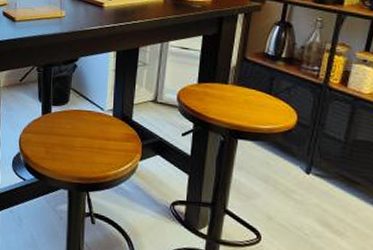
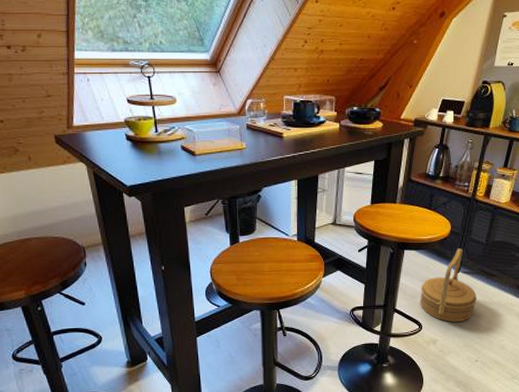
basket: none [258,144,335,238] -> present [420,248,477,322]

